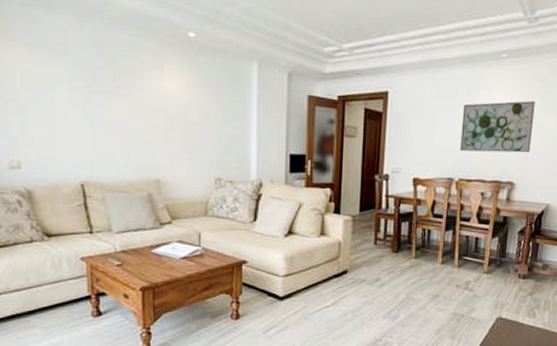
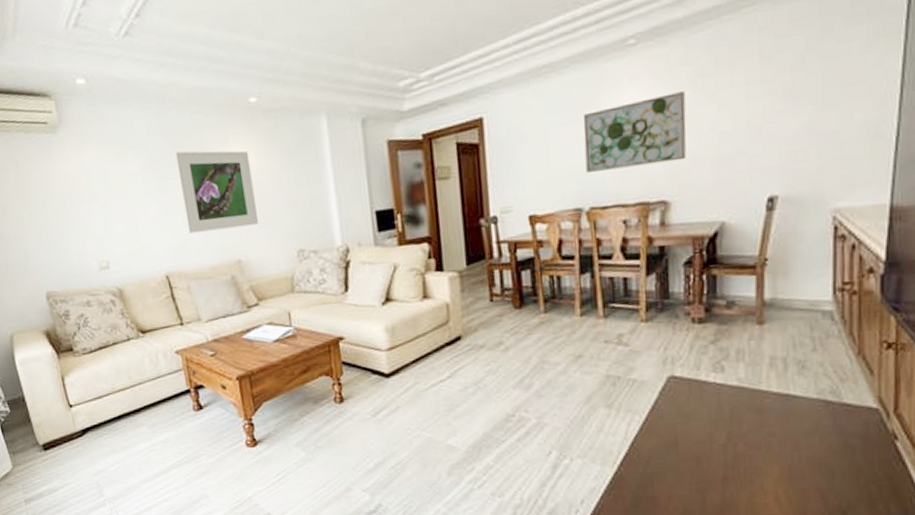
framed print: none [108,68,182,150] -> present [175,150,259,234]

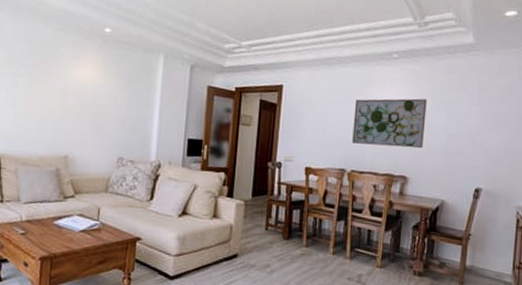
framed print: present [175,150,259,234] -> none [28,56,95,130]

